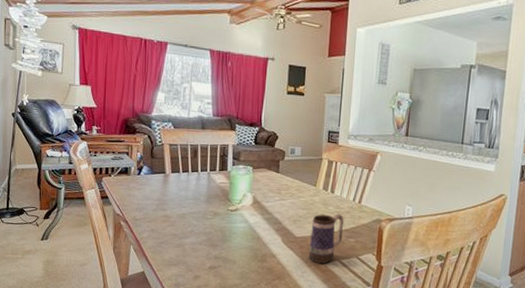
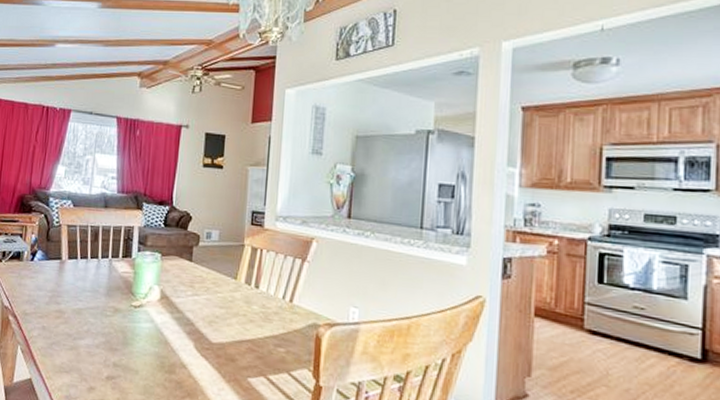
mug: present [308,214,344,264] -> none [226,315,272,379]

